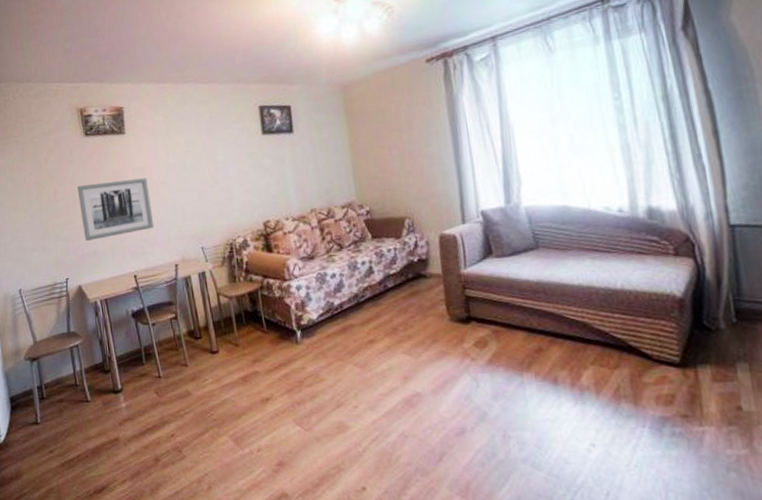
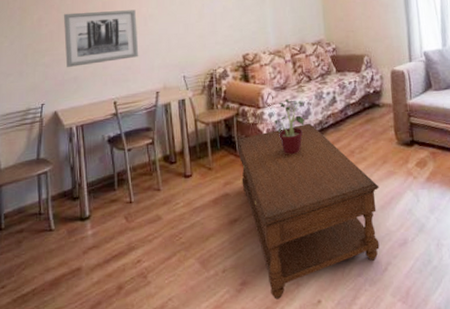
coffee table: none [262,296,432,483] -> present [236,123,380,300]
potted plant: none [302,270,340,332] -> present [273,99,307,155]

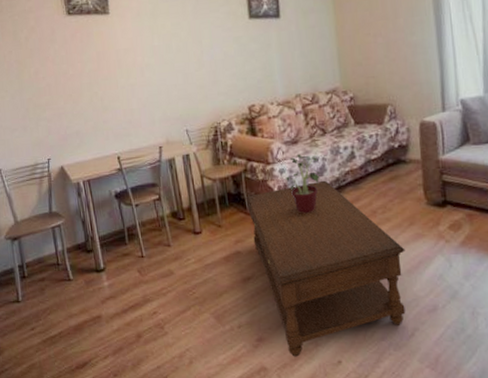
wall art: present [63,10,139,67] -> none [59,59,139,122]

